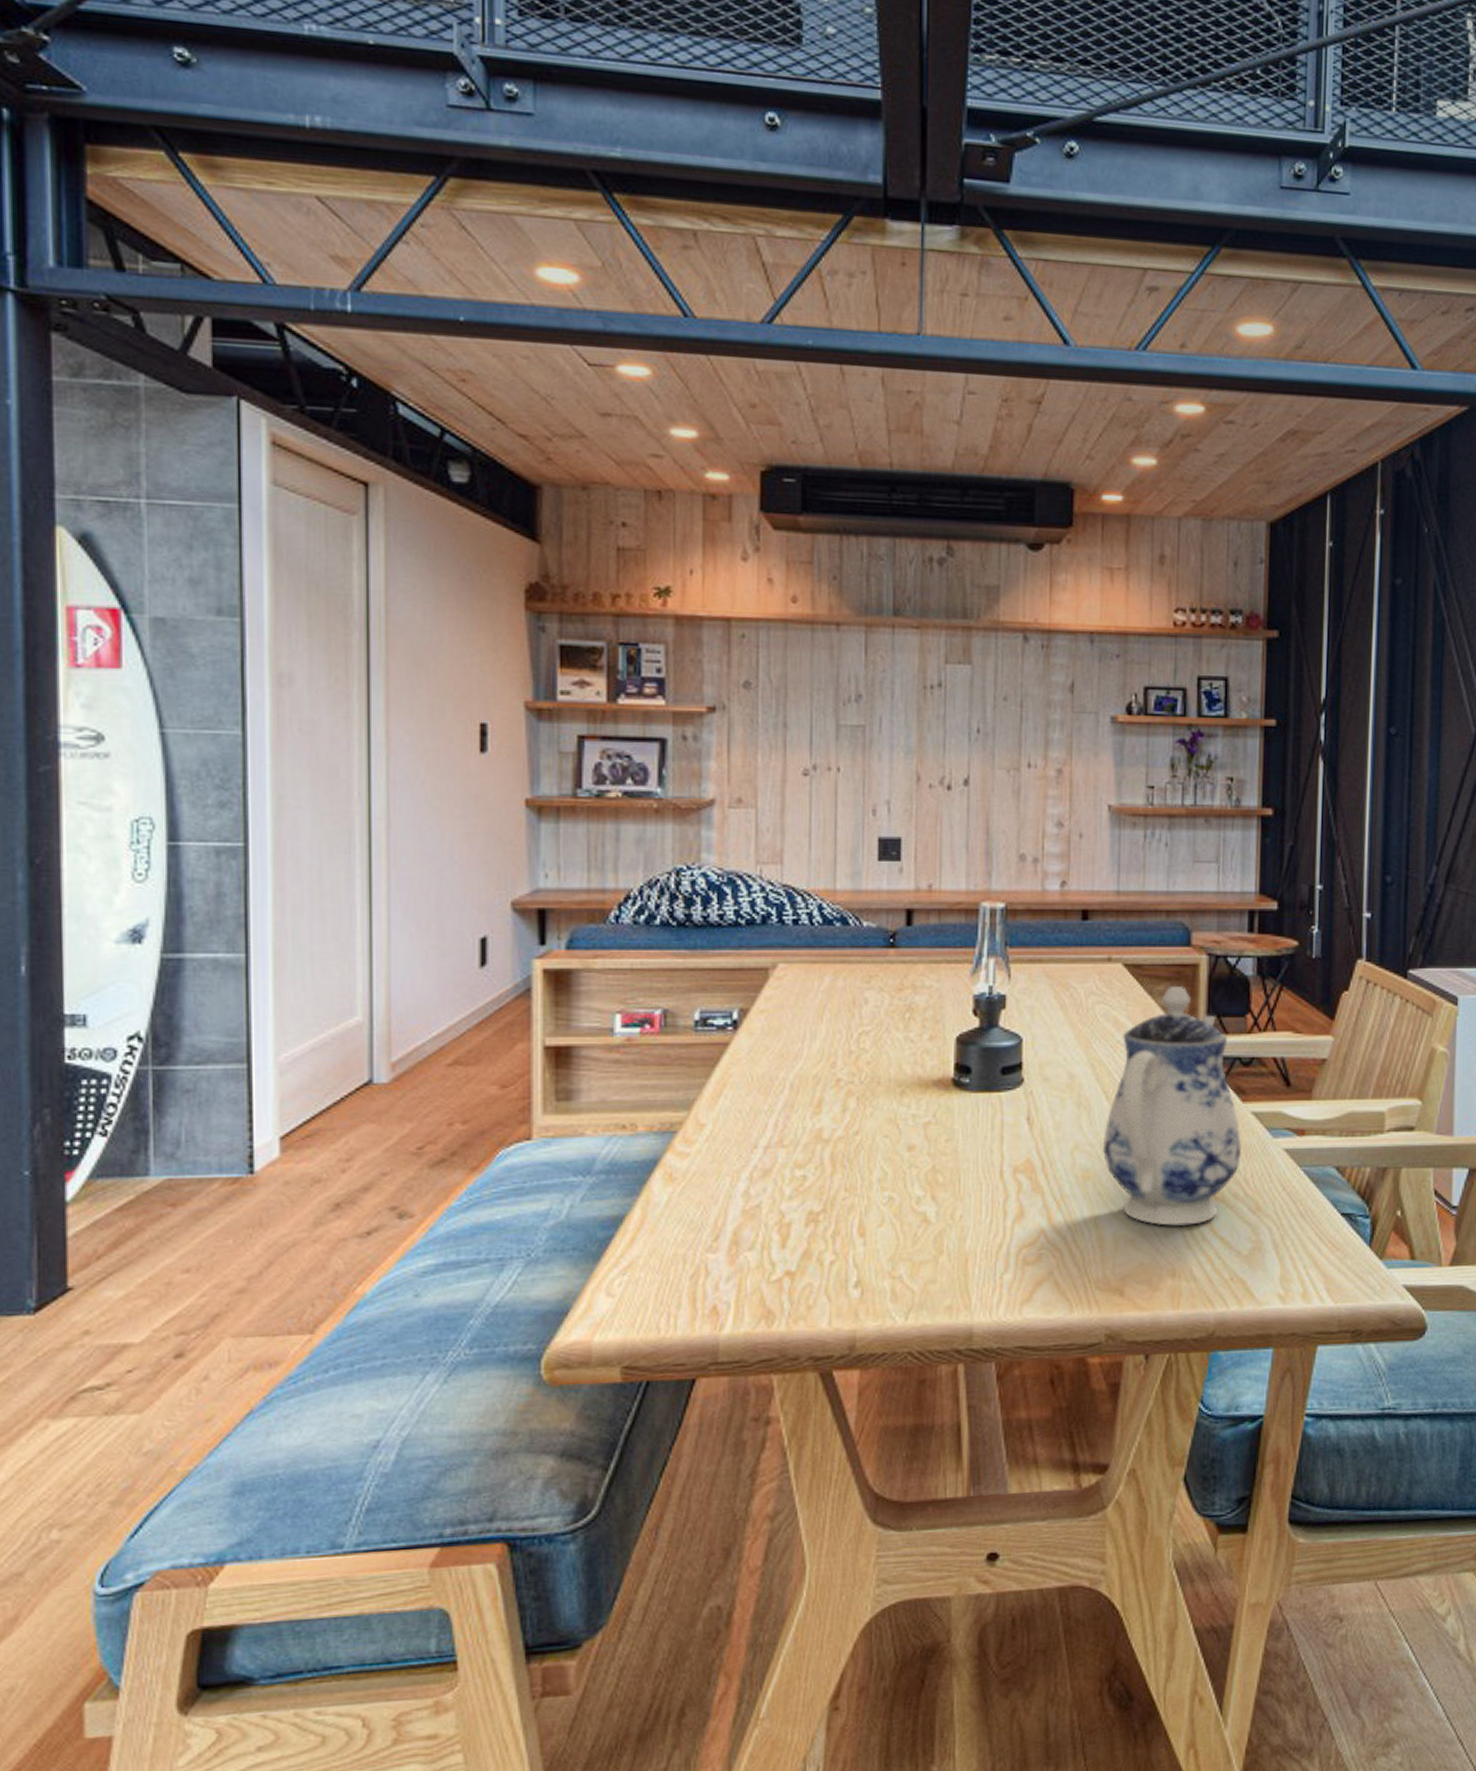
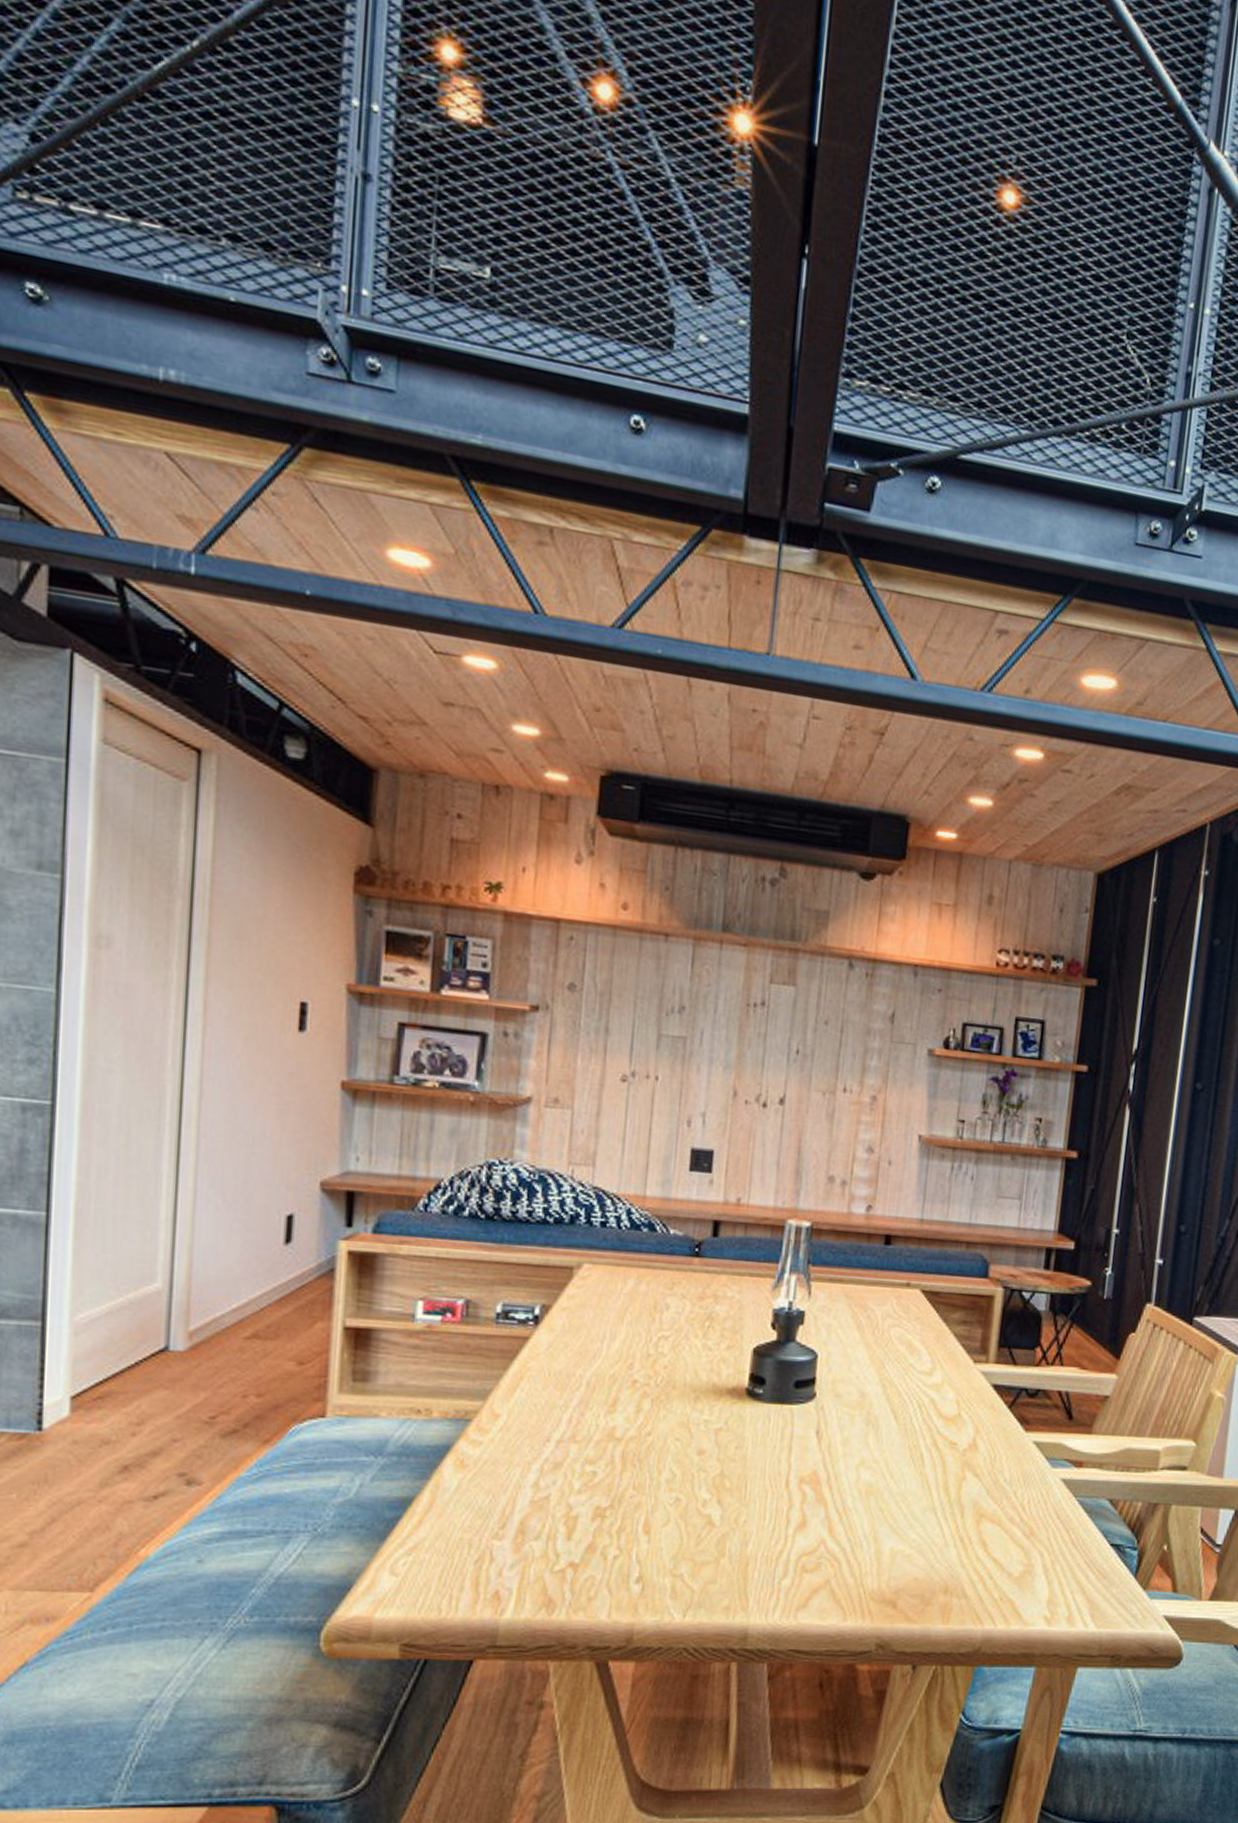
teapot: present [1102,985,1242,1226] -> none [886,1315,1021,1545]

